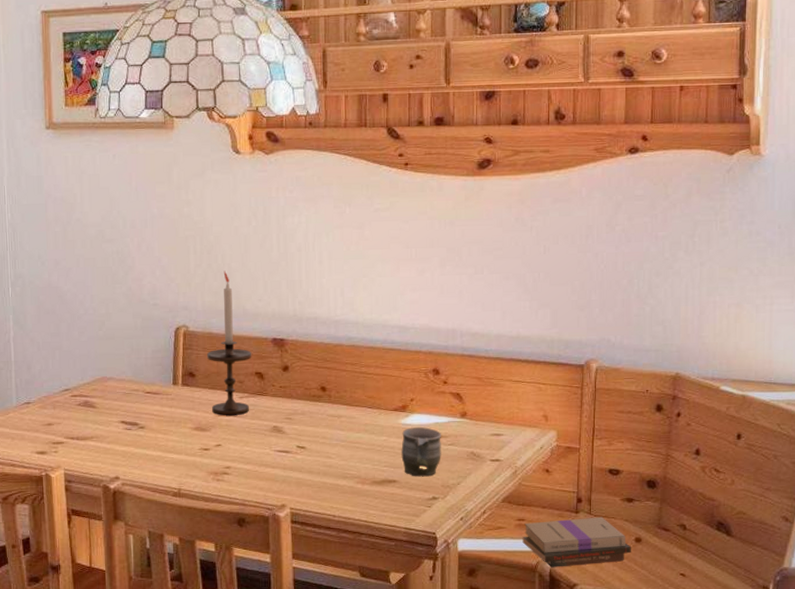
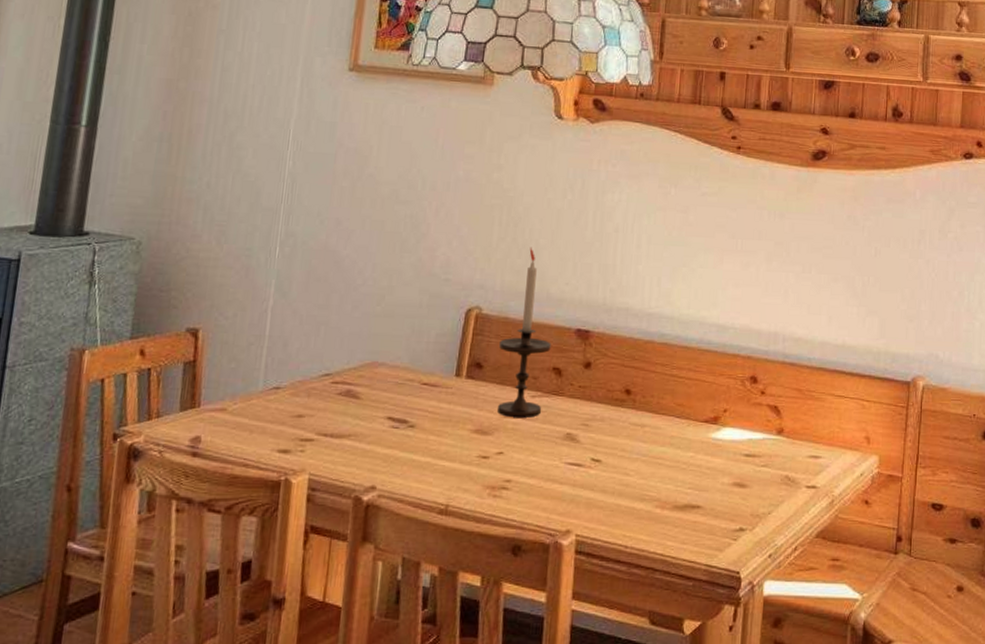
mug: present [401,426,441,477] -> none [708,442,754,503]
books: present [522,516,631,568] -> none [835,559,952,619]

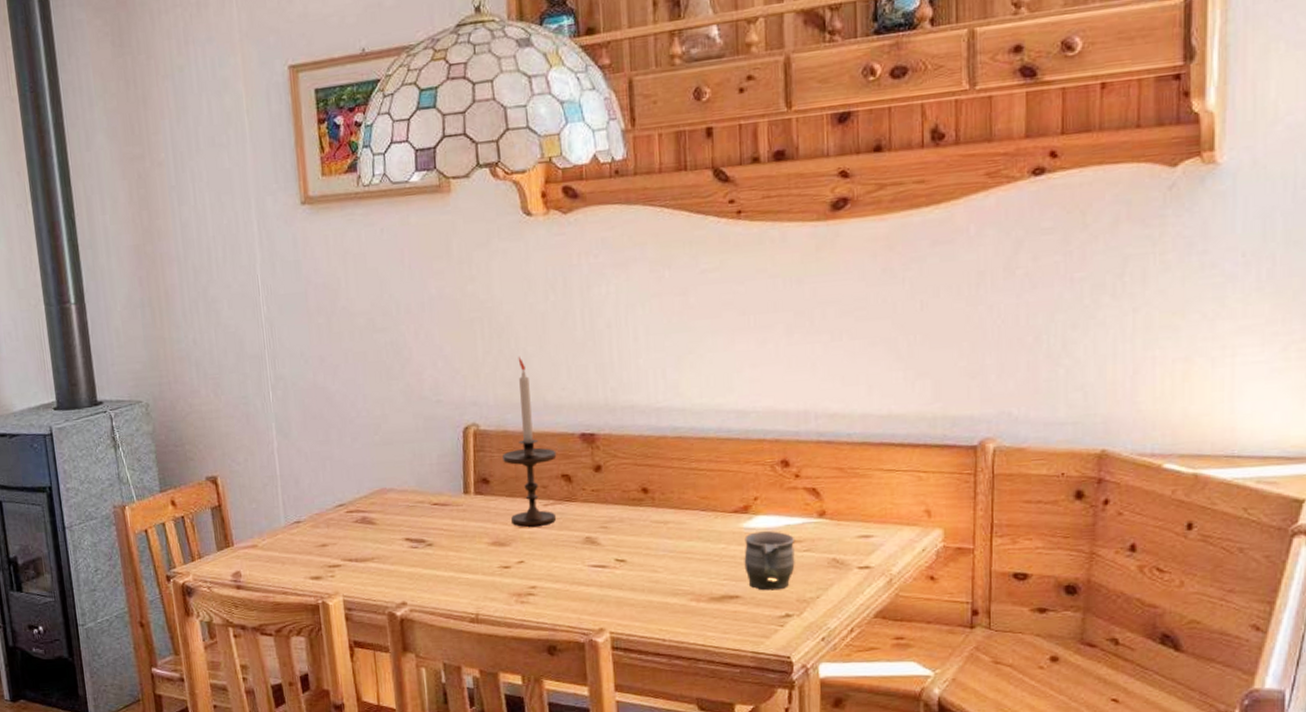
mug: none [708,442,754,503] -> present [744,530,795,591]

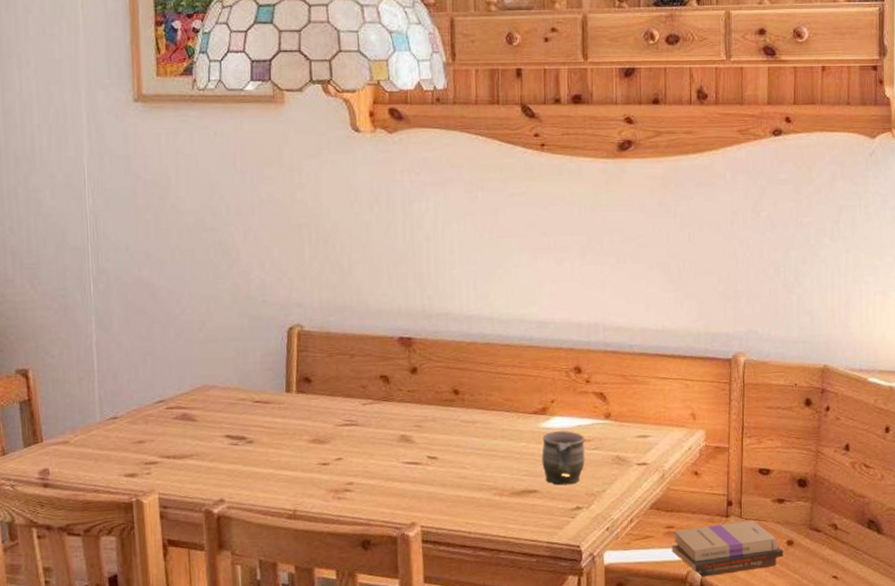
candlestick: present [503,356,557,527] -> none [325,262,376,425]
books: none [901,631,1045,695] -> present [671,519,783,577]

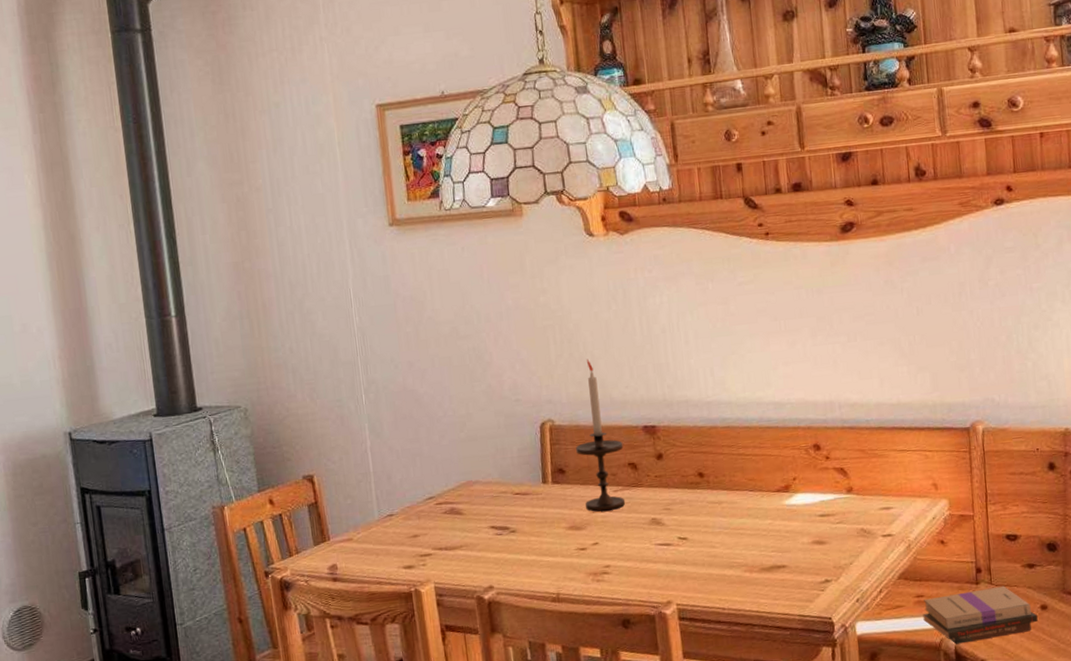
candlestick: none [325,262,376,425] -> present [576,358,625,512]
mug: present [542,430,585,486] -> none [787,506,831,560]

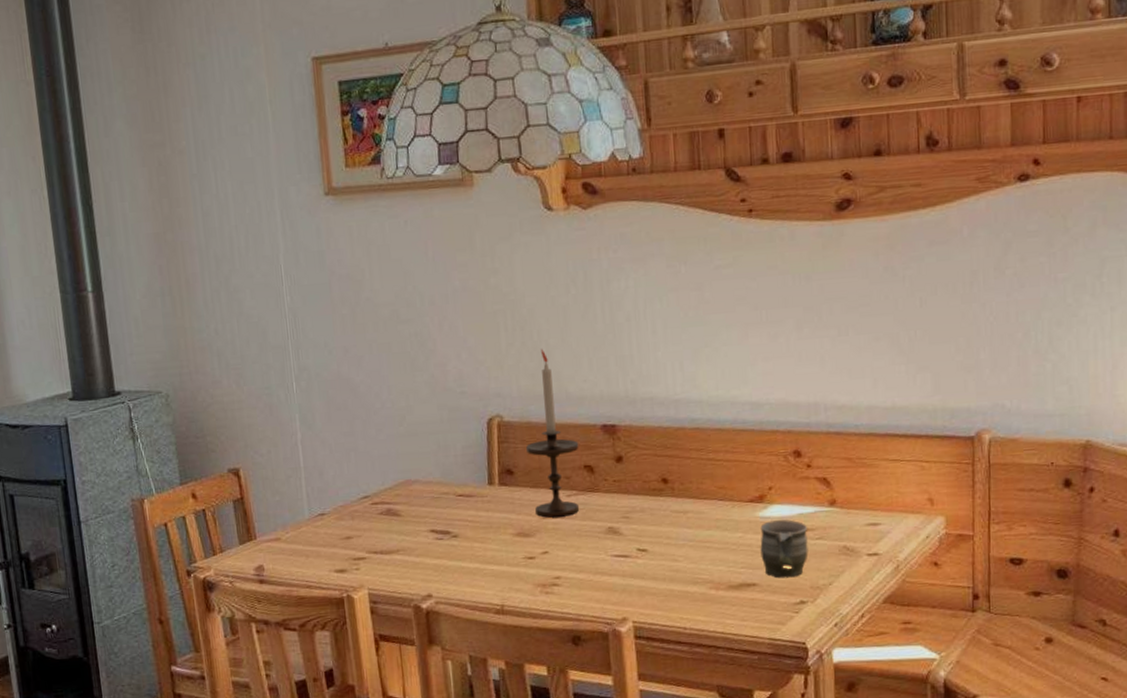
mug: none [787,506,831,560] -> present [760,519,808,579]
books: present [923,585,1038,644] -> none [909,614,1041,677]

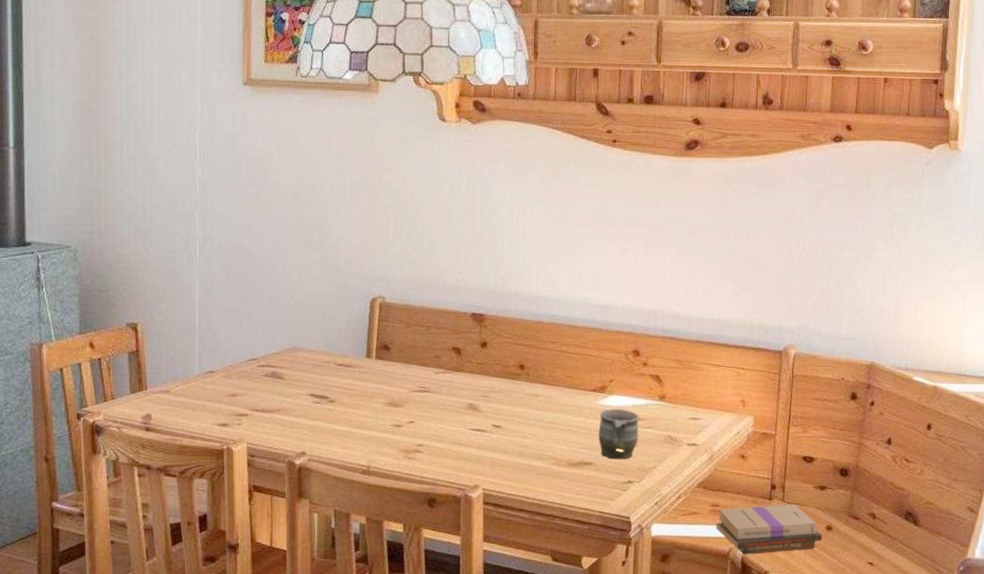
candlestick: present [526,348,579,518] -> none [403,241,450,391]
books: none [909,614,1041,677] -> present [716,504,822,554]

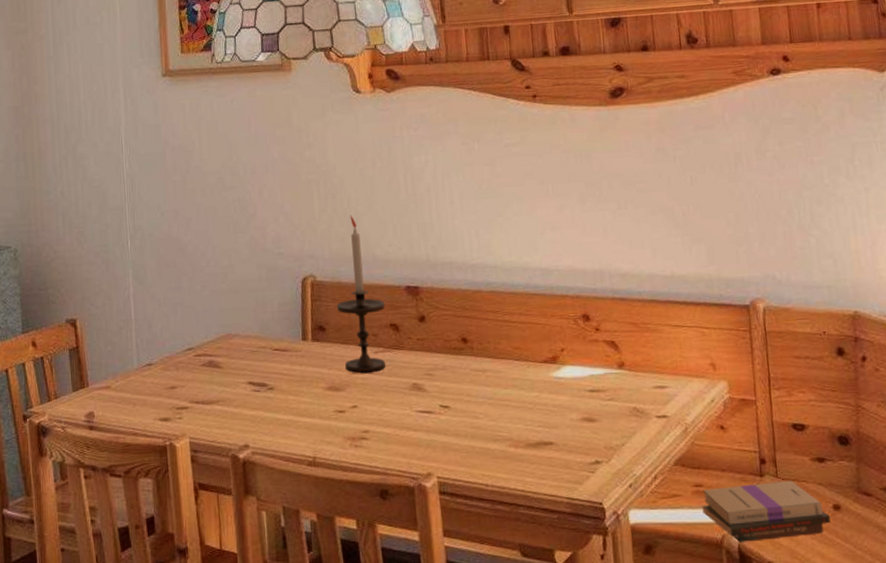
candlestick: none [403,241,450,391] -> present [337,215,385,373]
mug: present [598,408,639,460] -> none [554,380,601,438]

